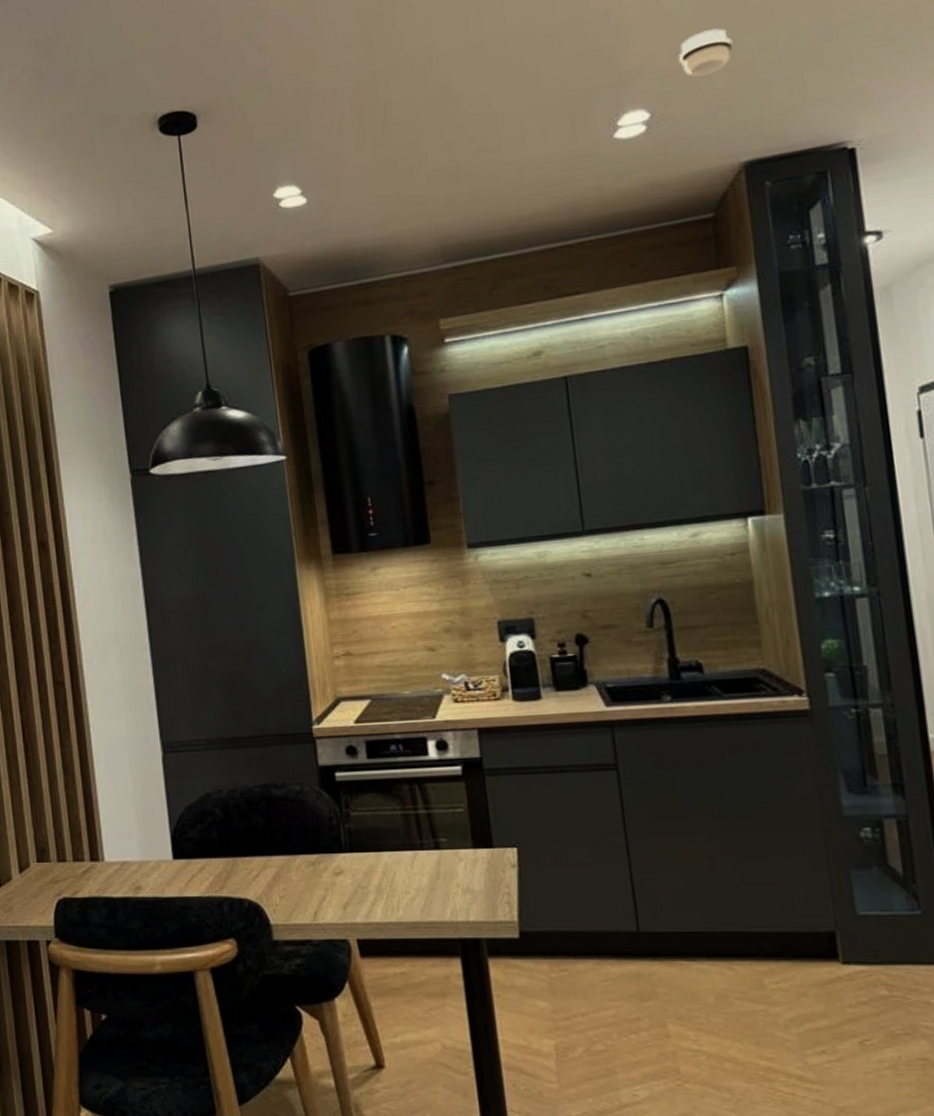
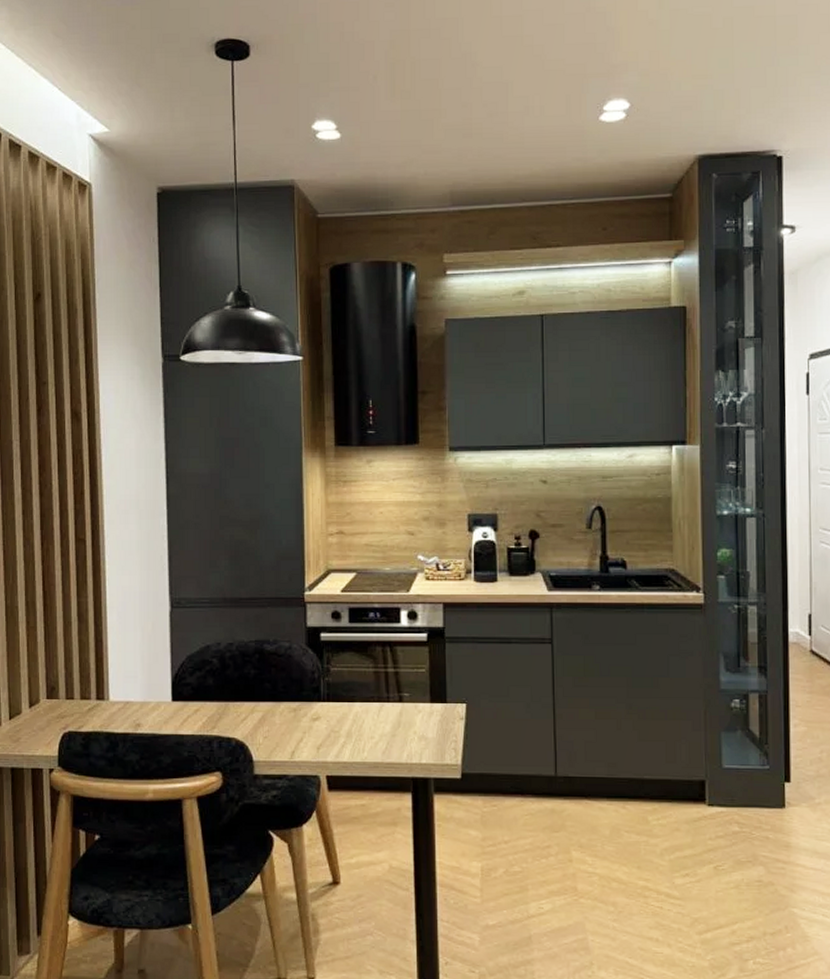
smoke detector: present [679,28,733,77] -> none [657,41,699,79]

